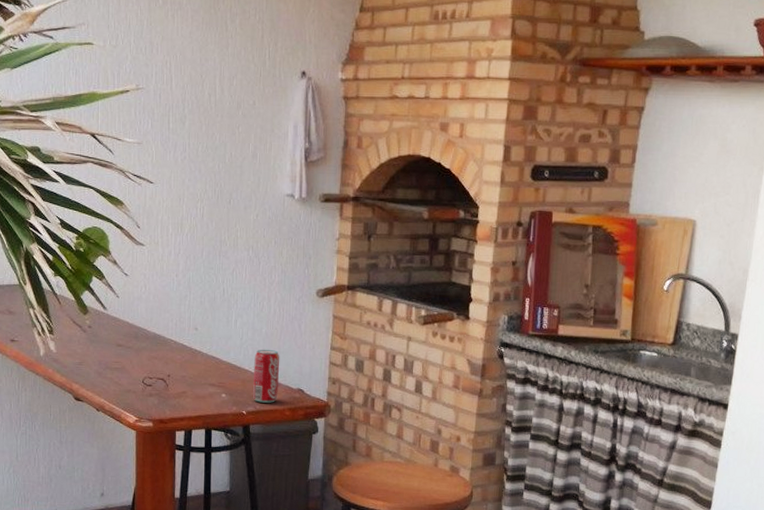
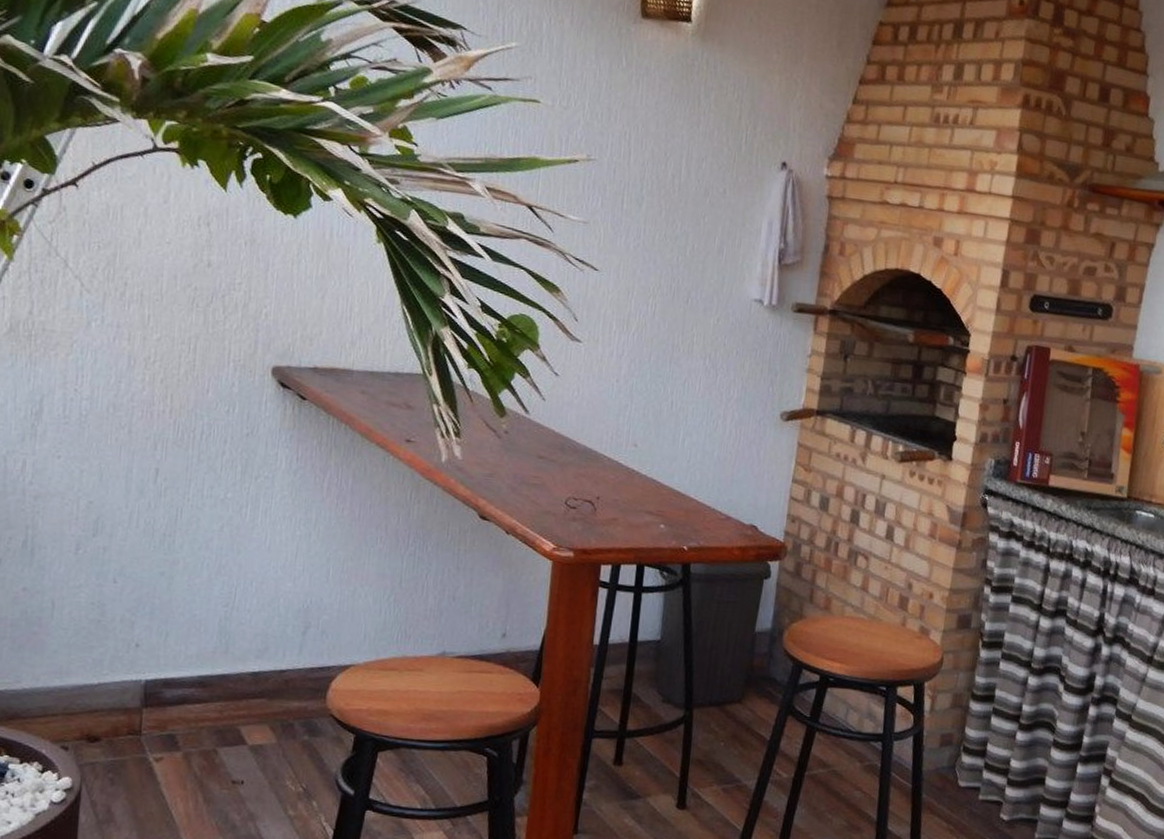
beverage can: present [252,349,280,403] -> none [696,475,733,539]

